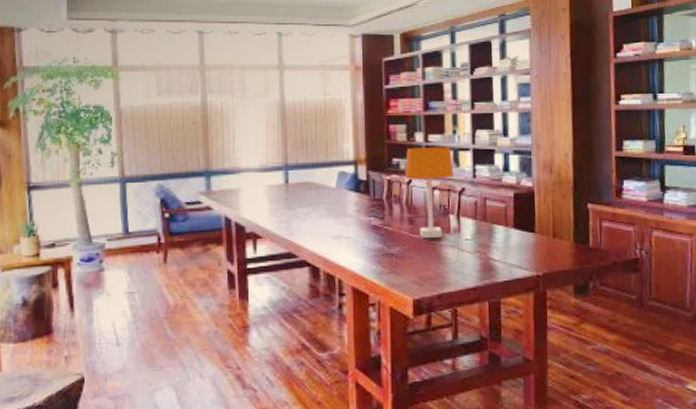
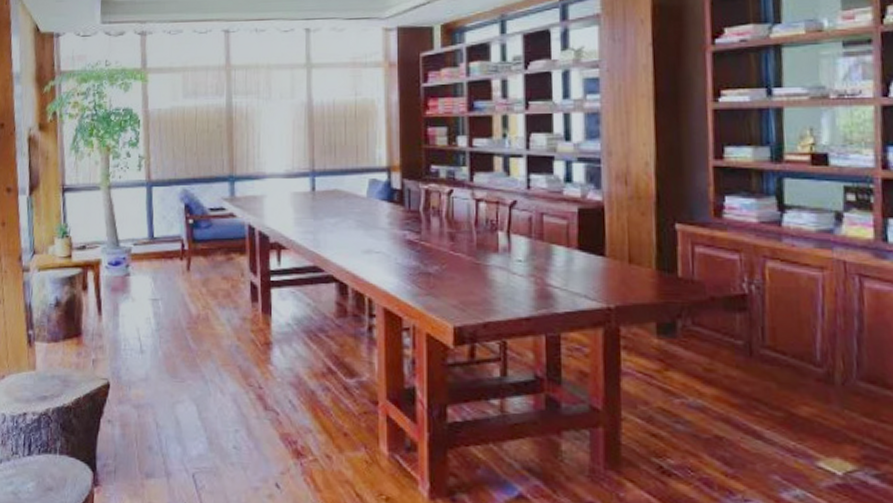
desk lamp: present [405,147,454,239] -> none [445,153,504,258]

